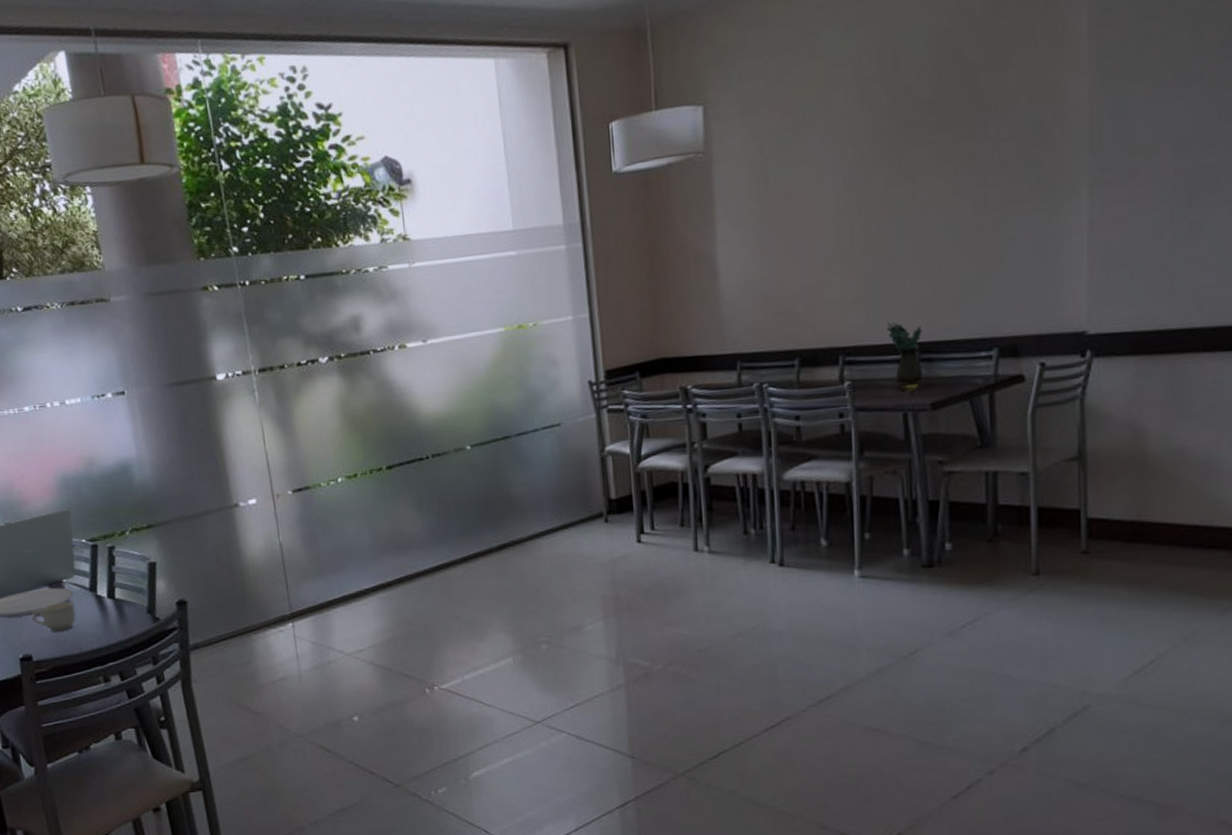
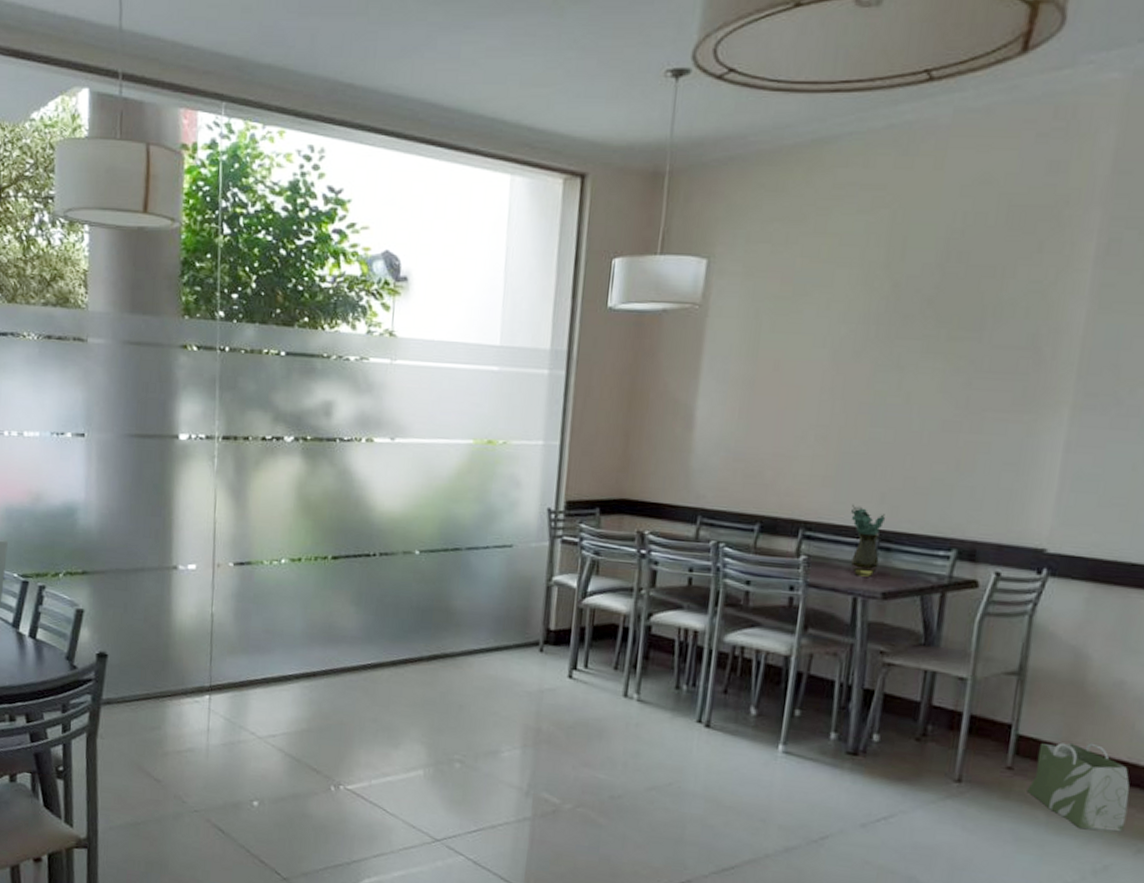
grocery bag: none [1105,513,1207,599] -> present [1027,742,1130,832]

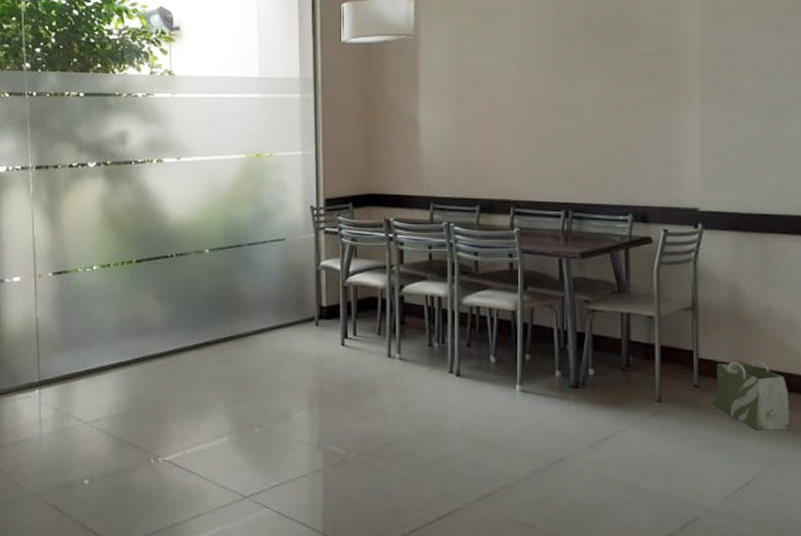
vase: present [851,504,886,577] -> none [549,184,576,241]

